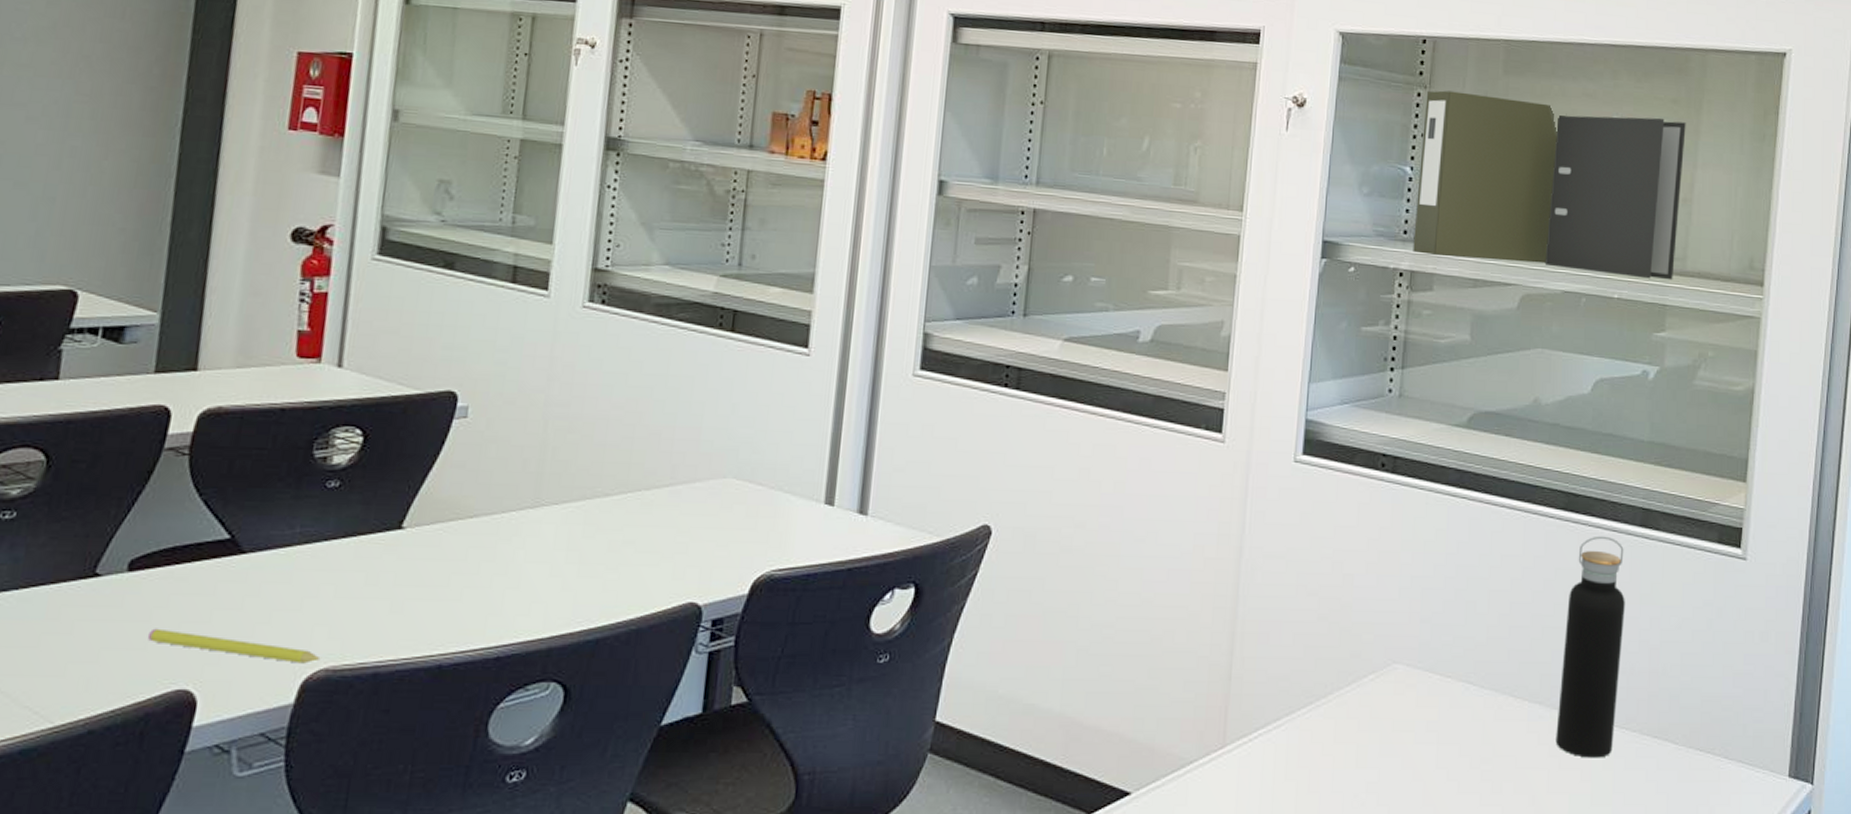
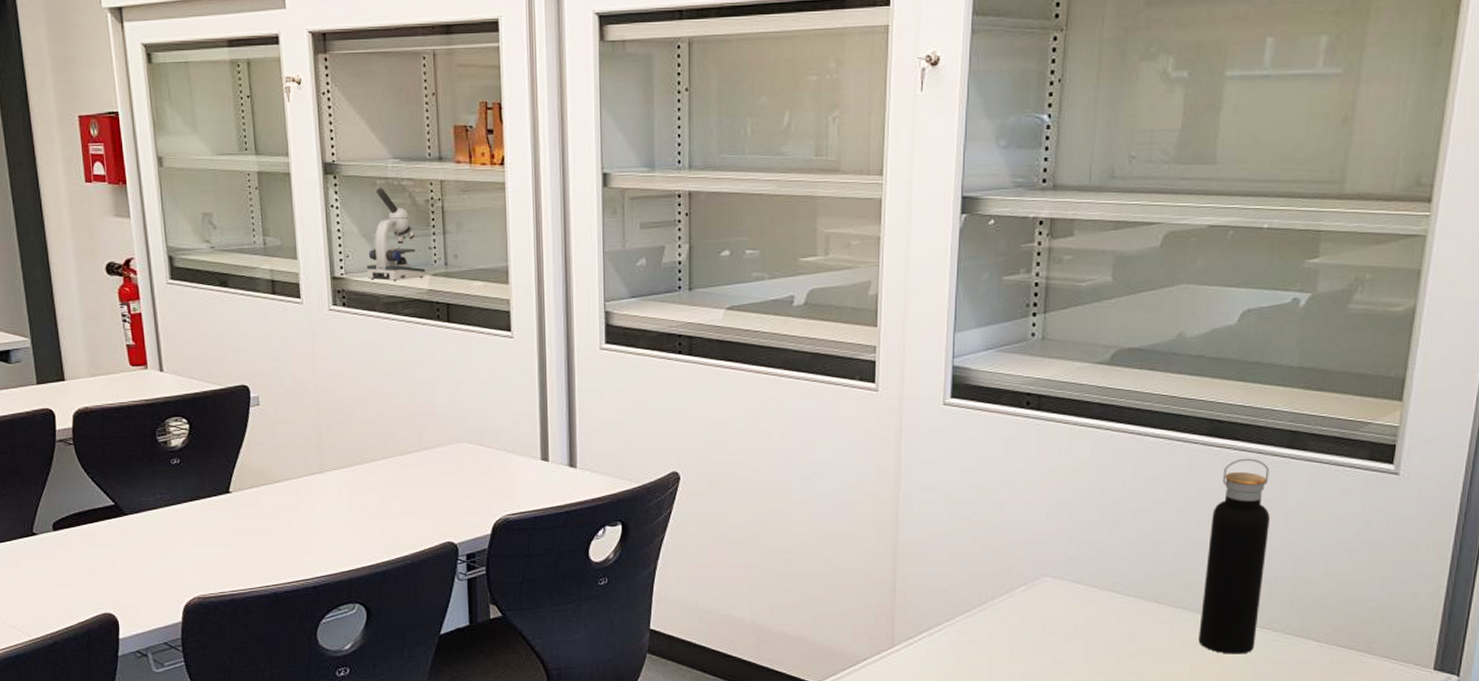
pencil: present [147,628,321,664] -> none [76,570,193,593]
microscope: none [639,170,714,280] -> present [366,187,426,282]
binder: present [1413,90,1567,264] -> none [1052,30,1215,202]
binder: present [1544,115,1686,281] -> none [1189,33,1349,206]

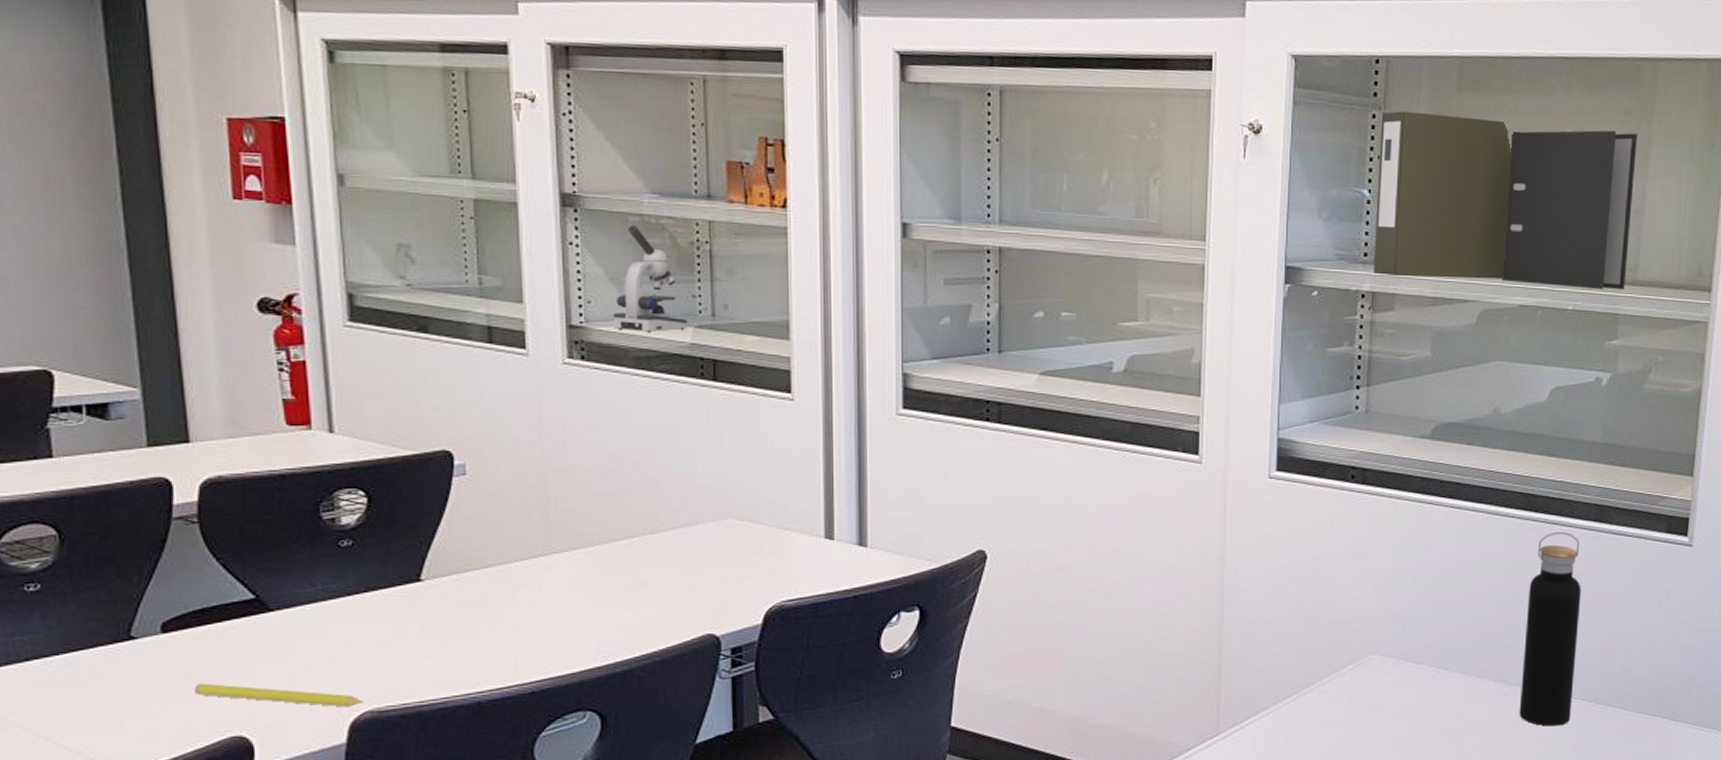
pencil: none [76,570,193,593] -> present [193,683,364,707]
binder: none [1052,30,1215,202] -> present [1374,111,1521,279]
binder: none [1189,33,1349,206] -> present [1501,130,1638,290]

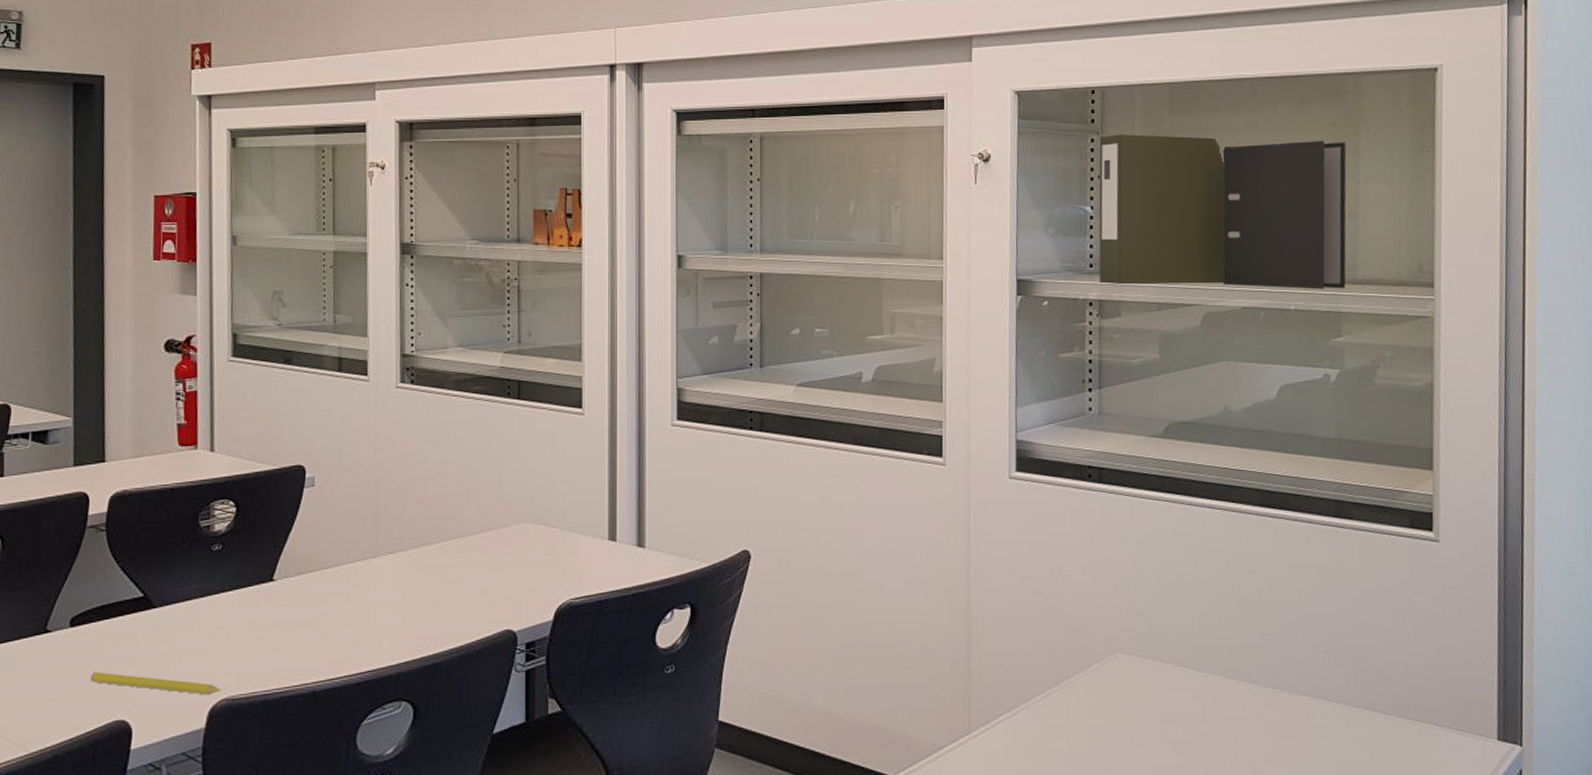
microscope: present [612,224,688,333] -> none [437,267,498,359]
water bottle: present [1519,531,1581,727] -> none [1271,527,1327,730]

